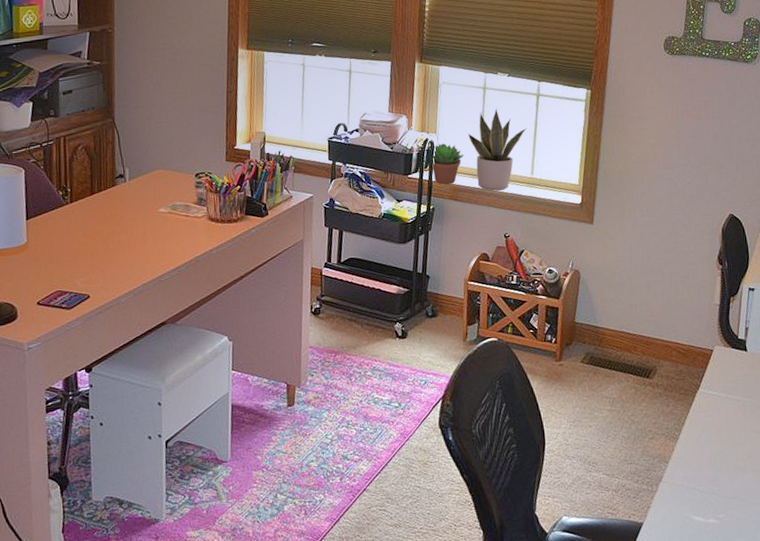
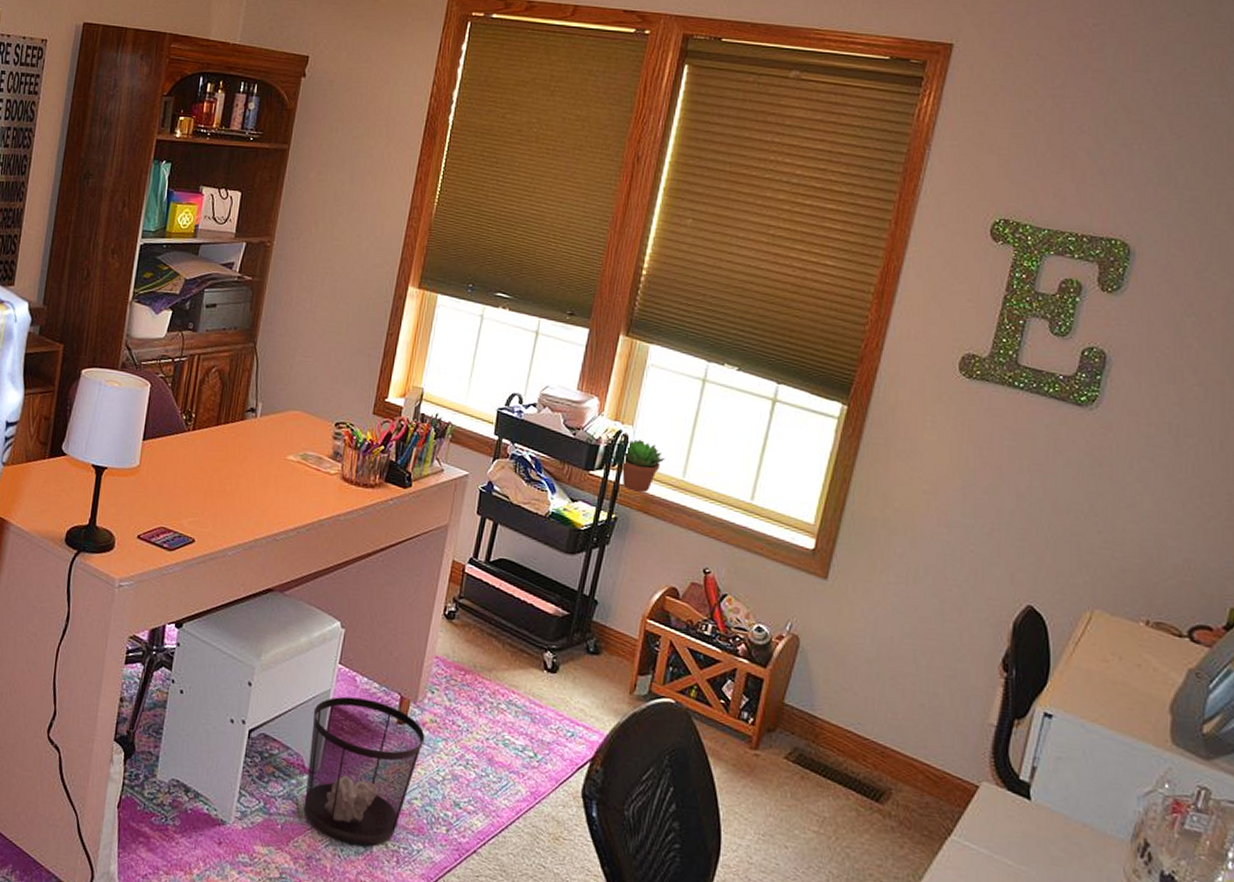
waste bin: none [217,392,312,510] -> present [304,696,425,846]
potted plant: present [468,108,527,191] -> none [674,408,754,513]

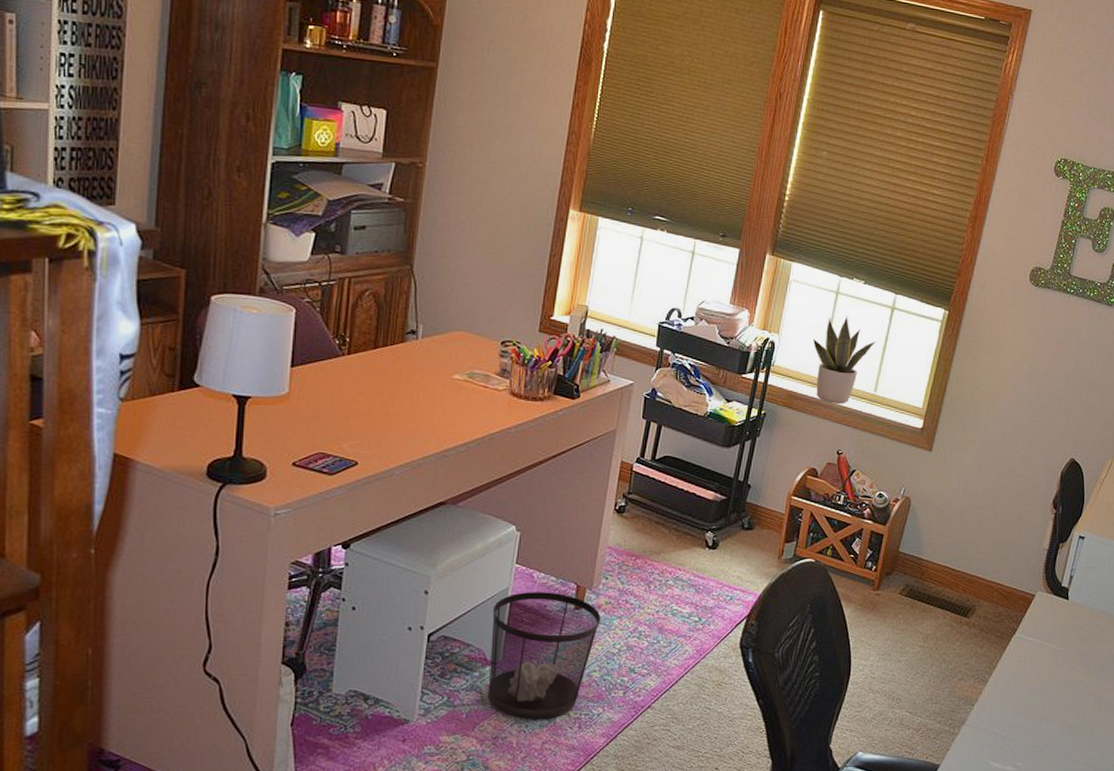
succulent plant: present [622,439,666,493] -> none [769,345,806,390]
potted plant: none [674,408,754,513] -> present [813,316,877,404]

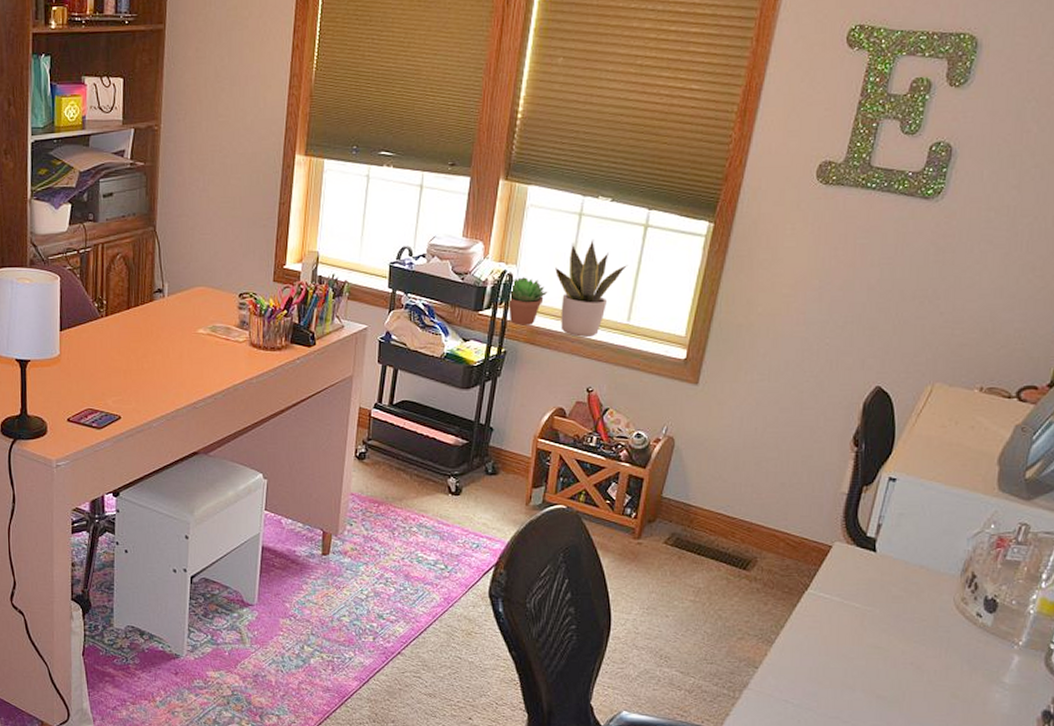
waste bin: present [487,592,601,719] -> none [246,538,348,660]
succulent plant: none [769,345,806,390] -> present [509,277,548,326]

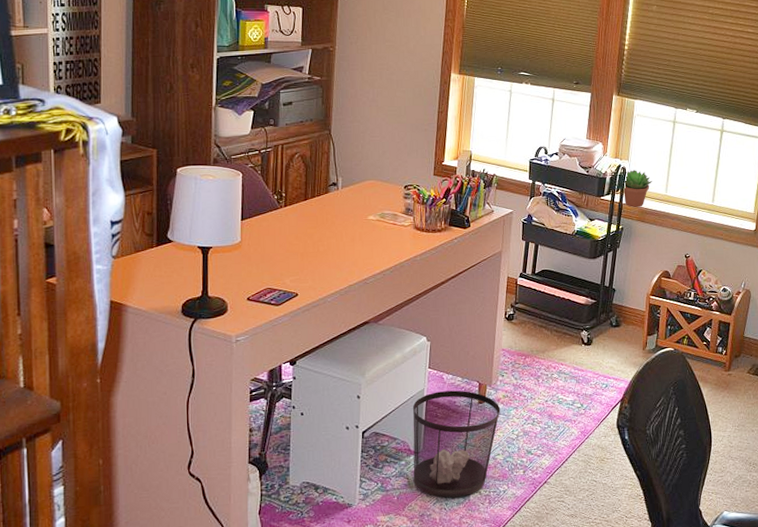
waste bin: none [246,538,348,660] -> present [412,390,501,498]
potted plant: present [555,239,629,337] -> none [658,141,711,215]

